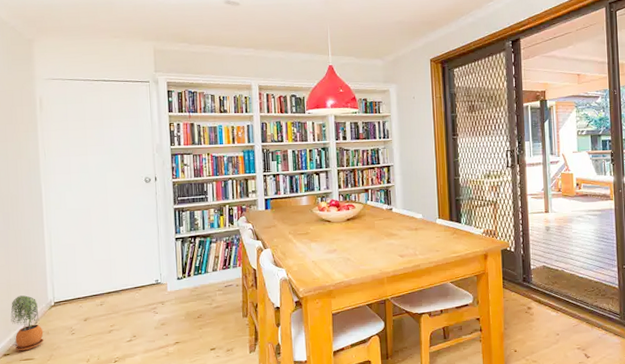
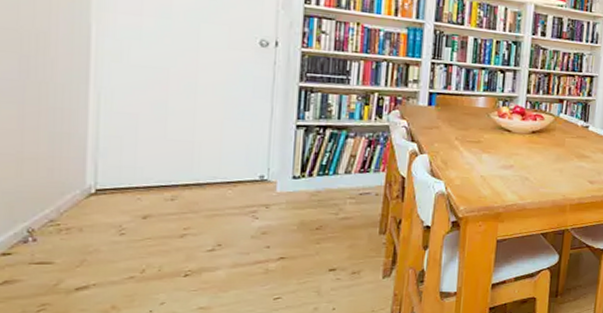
potted plant: present [10,295,44,351] -> none [18,174,73,251]

